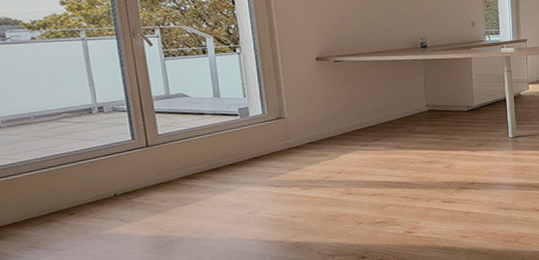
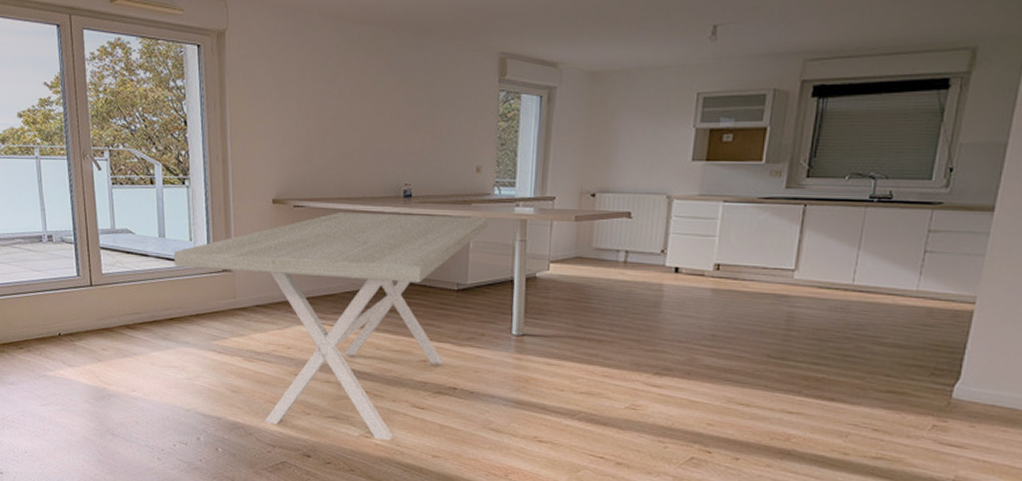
dining table: none [228,57,484,238] -> present [173,211,489,441]

